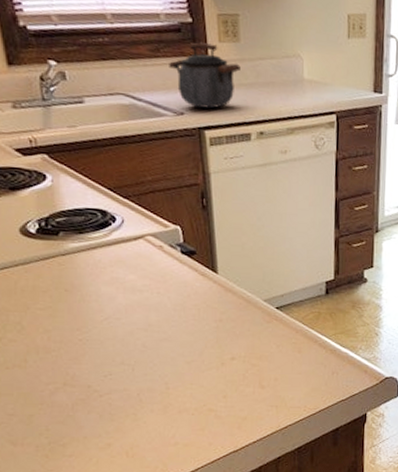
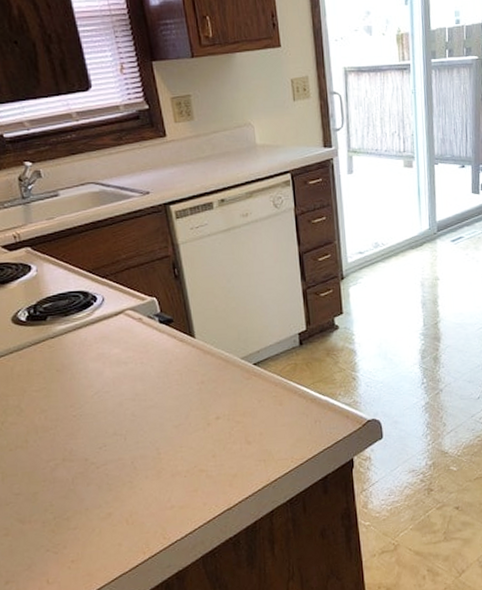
kettle: present [169,42,240,109] -> none [131,125,197,185]

